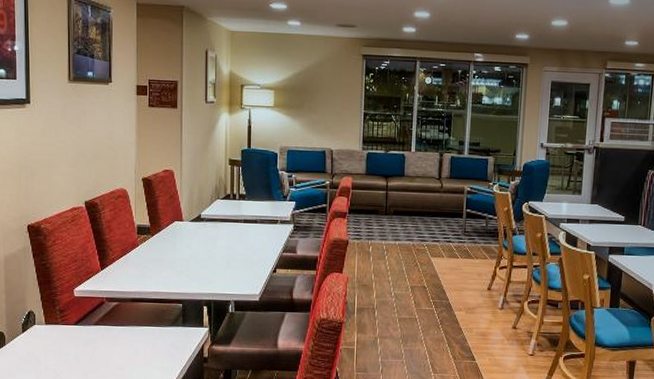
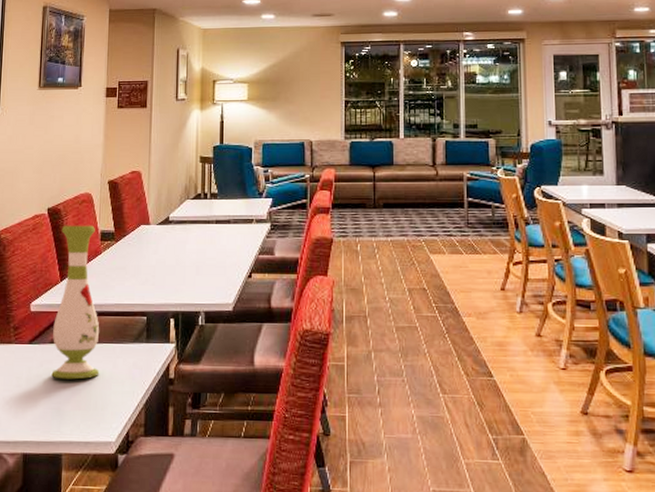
vase: none [97,218,141,357] -> present [51,225,100,380]

